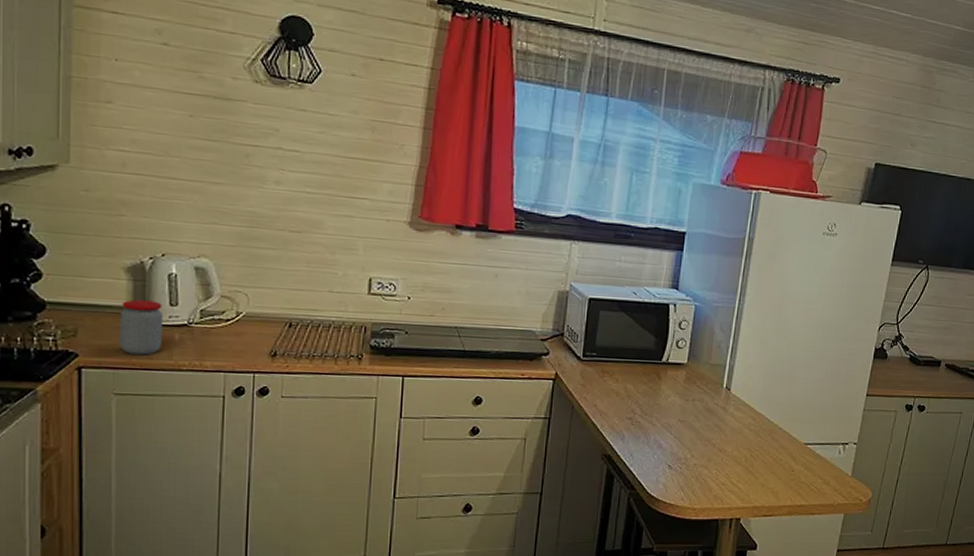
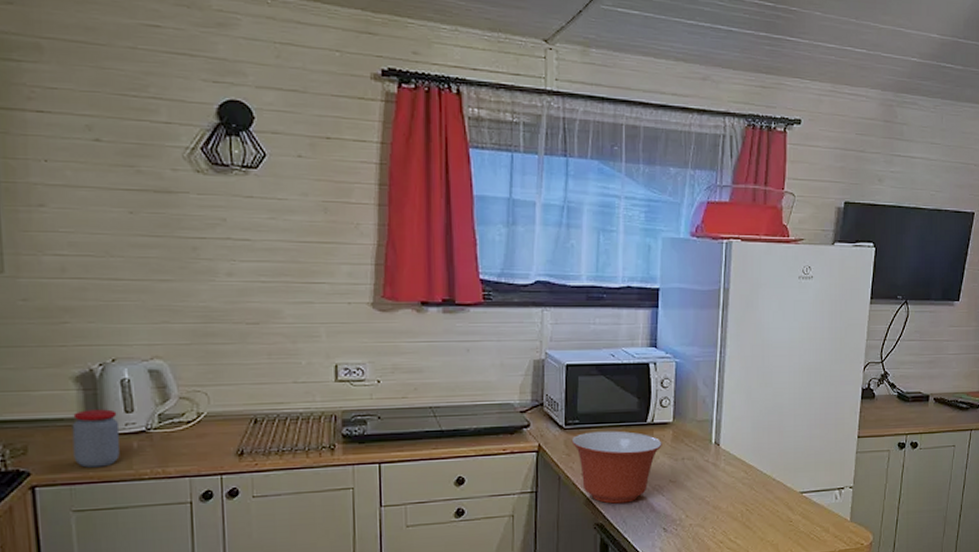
mixing bowl: none [587,365,675,438] -> present [571,431,662,504]

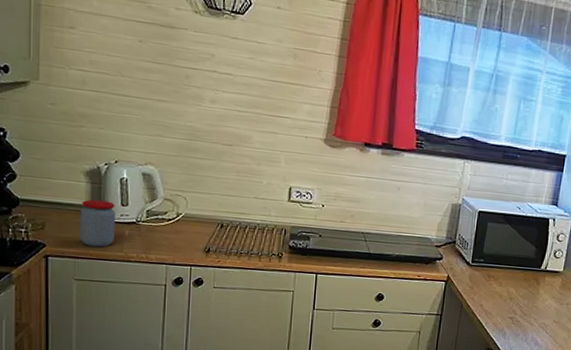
mixing bowl: present [571,431,662,504] -> none [475,270,552,335]

